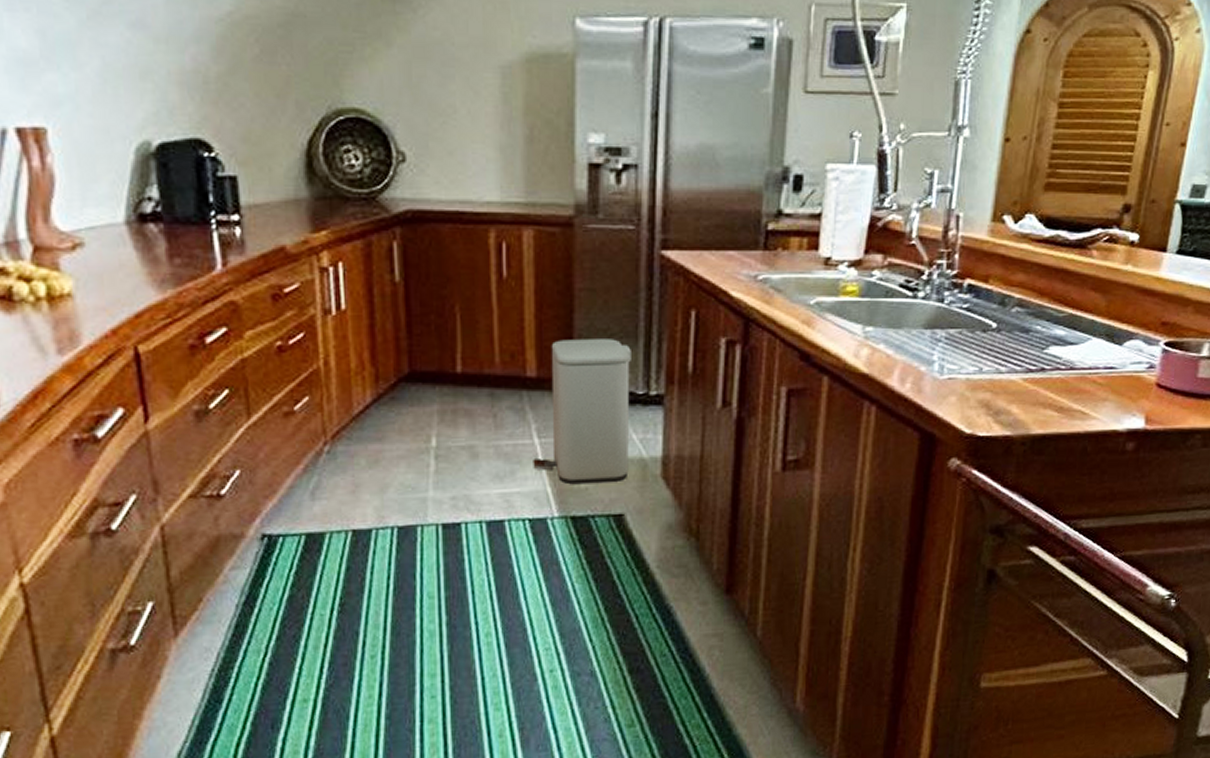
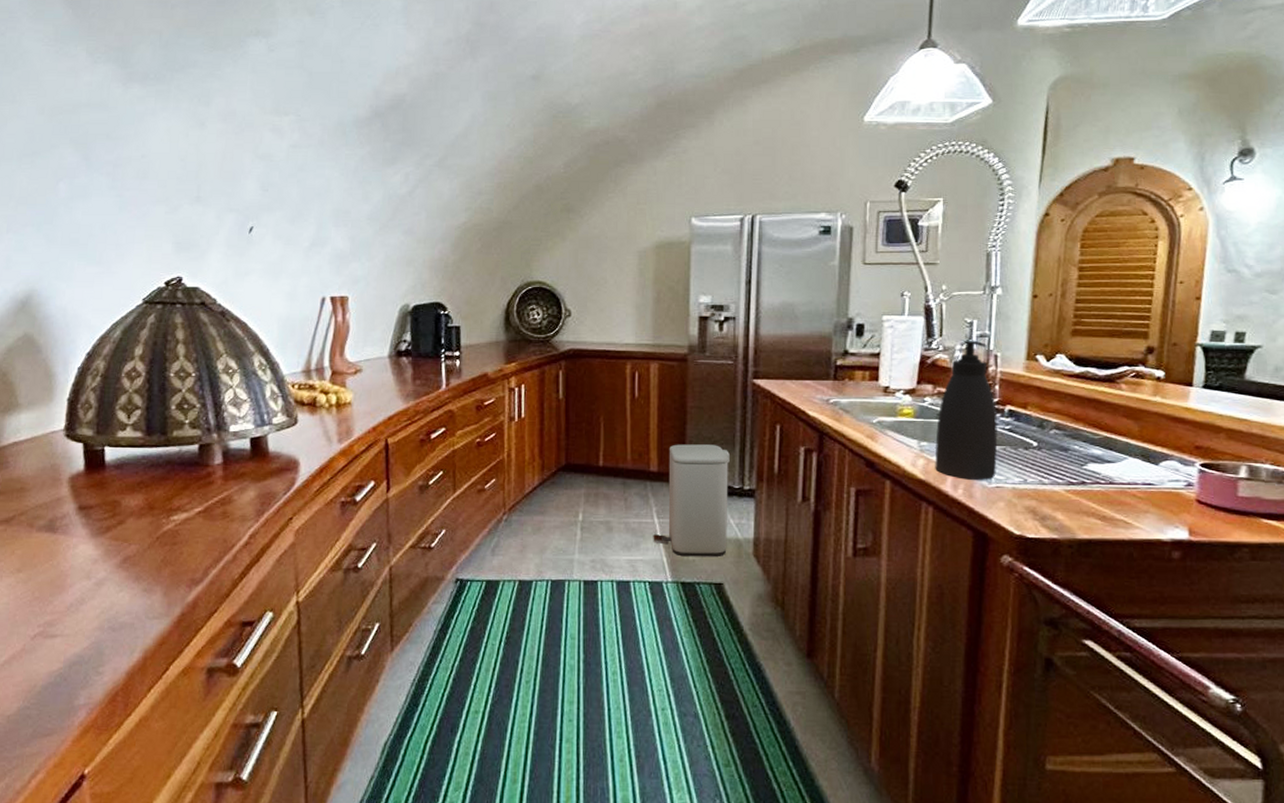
soap dispenser: none [881,196,954,371] -> present [935,340,998,480]

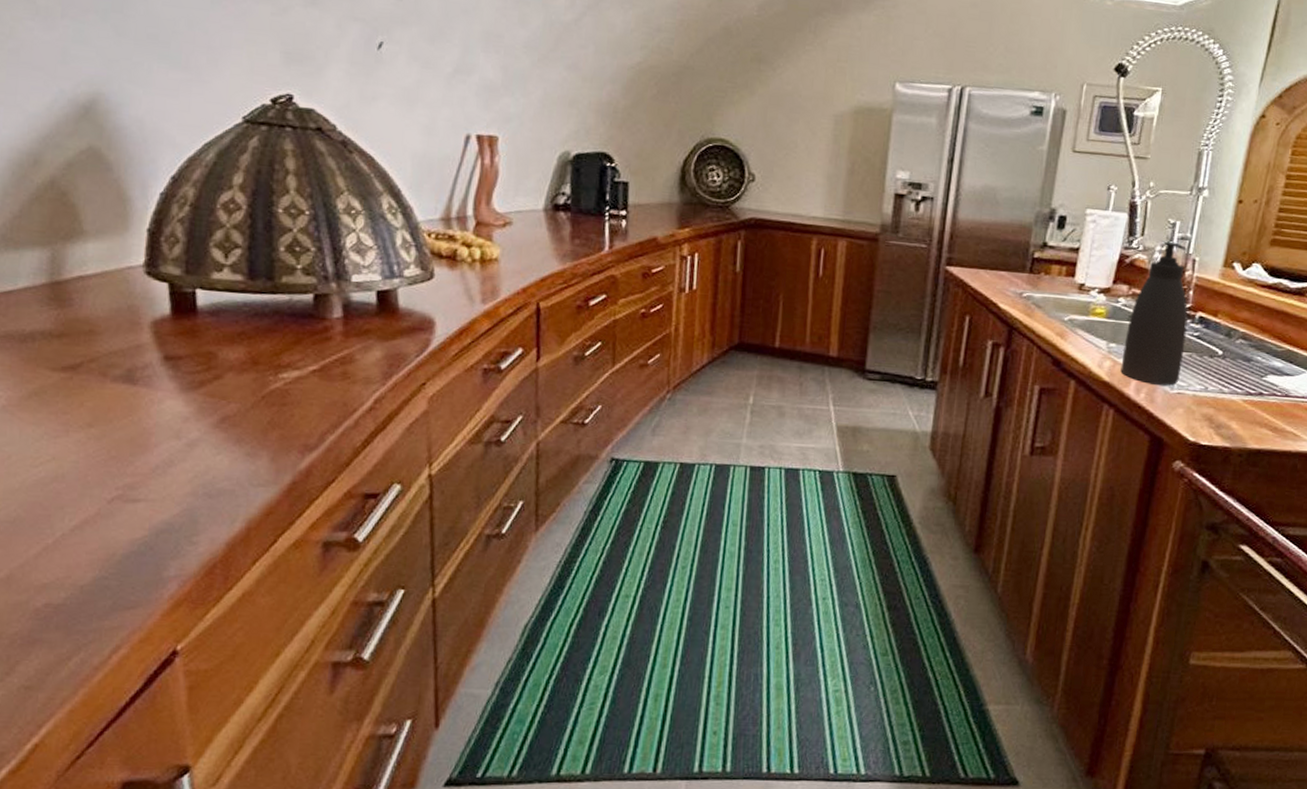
pedal bin: present [653,444,730,557] -> none [827,329,915,448]

